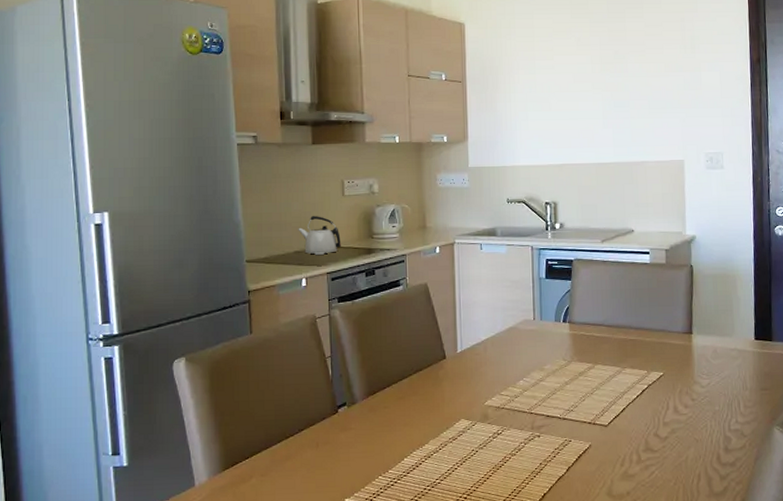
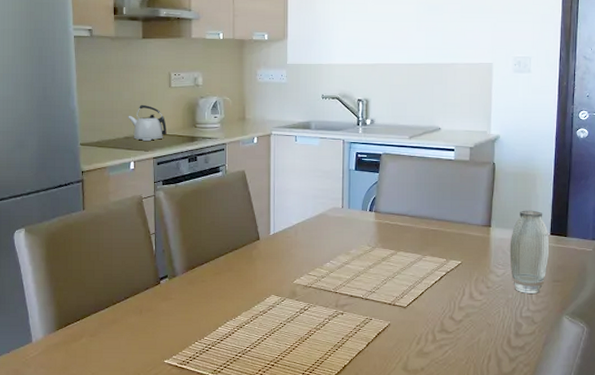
vase: none [713,314,755,404] -> present [509,210,550,293]

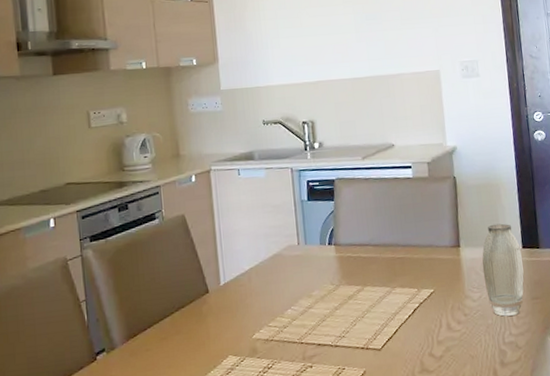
kettle: present [128,104,167,141] -> none [42,150,90,193]

